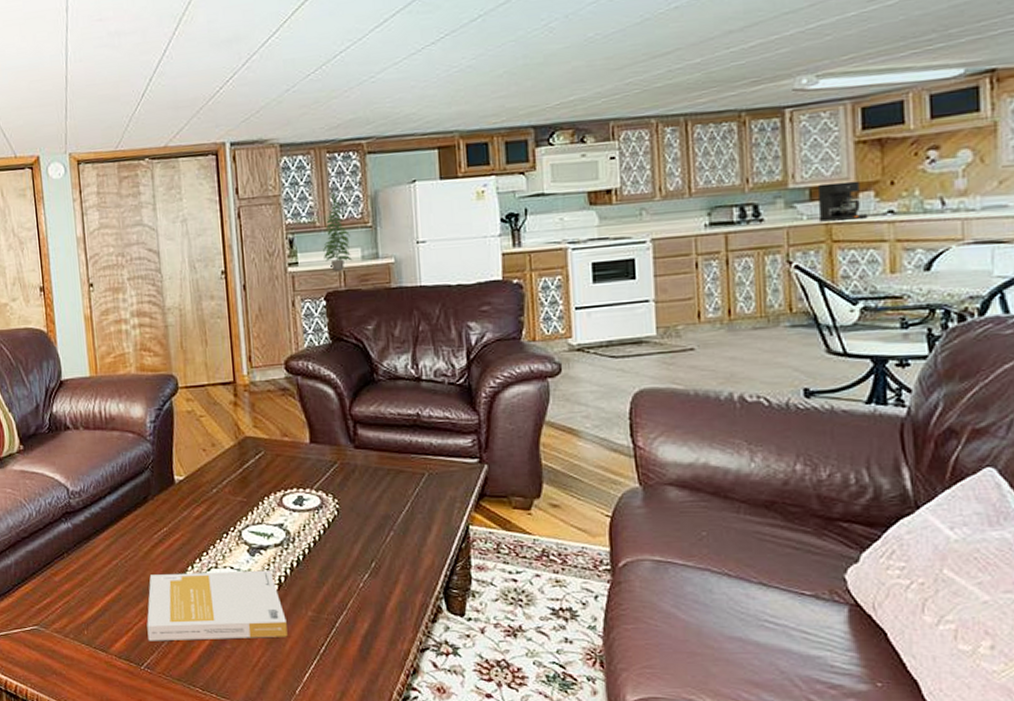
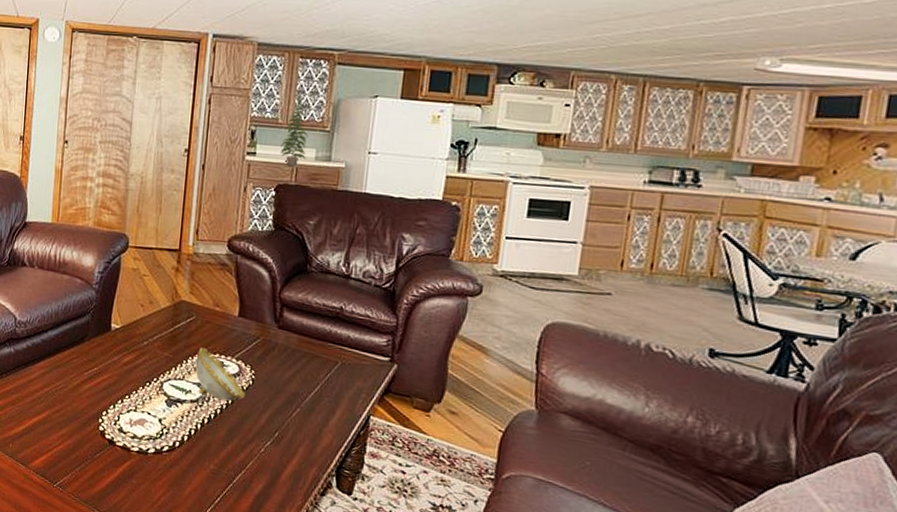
book: present [147,570,288,641] -> none [64,406,190,484]
decorative bowl: none [272,483,332,538] -> present [195,347,245,401]
coffee maker: present [817,181,868,222] -> none [755,162,805,203]

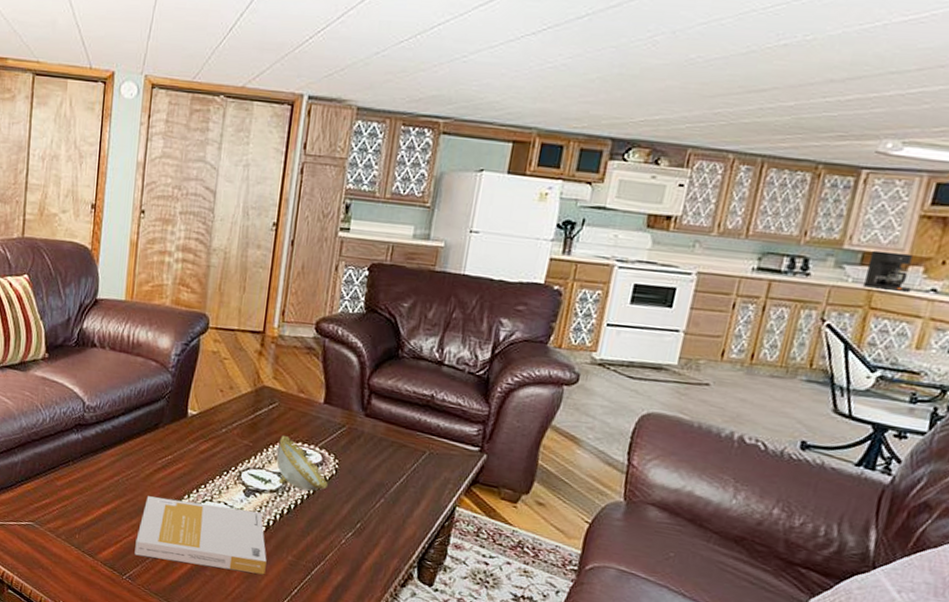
book: none [64,406,190,484] -> present [134,496,267,575]
plant: present [280,94,308,167] -> none [376,166,407,245]
coffee maker: none [755,162,805,203] -> present [862,250,913,293]

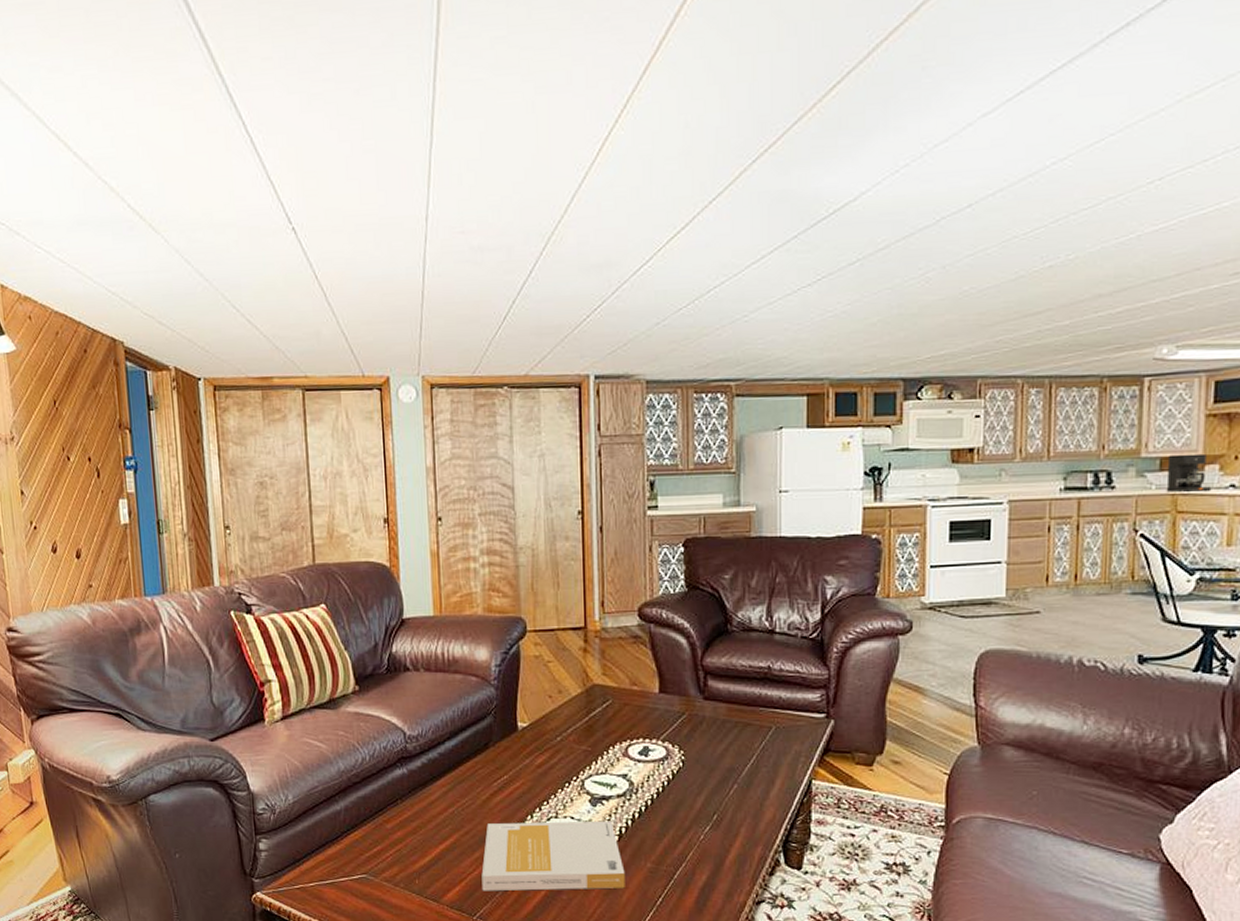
decorative bowl: present [275,435,328,491] -> none [617,733,676,789]

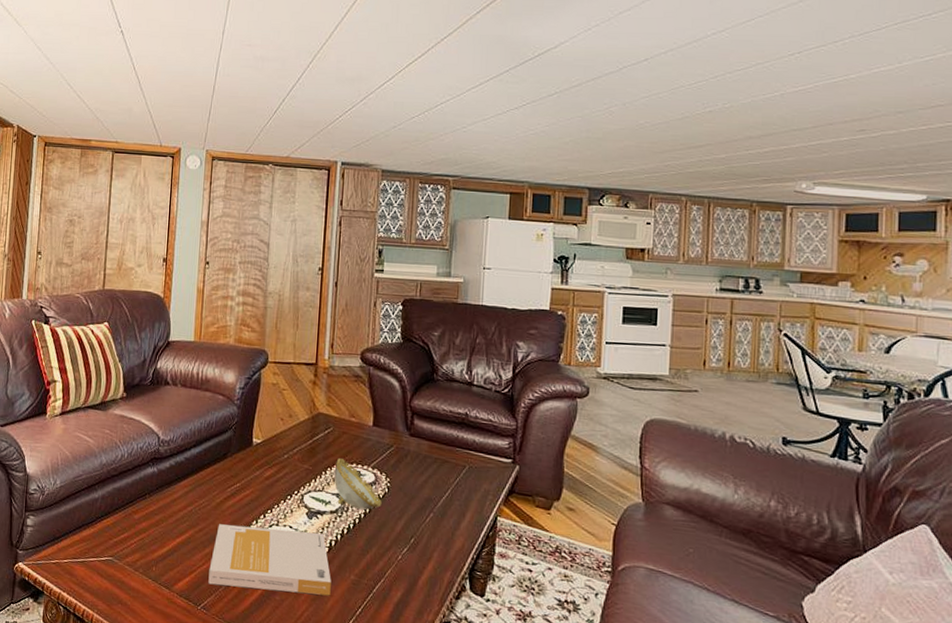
decorative bowl: none [617,733,676,789] -> present [333,458,382,510]
coffee maker: present [1166,453,1212,493] -> none [805,270,845,305]

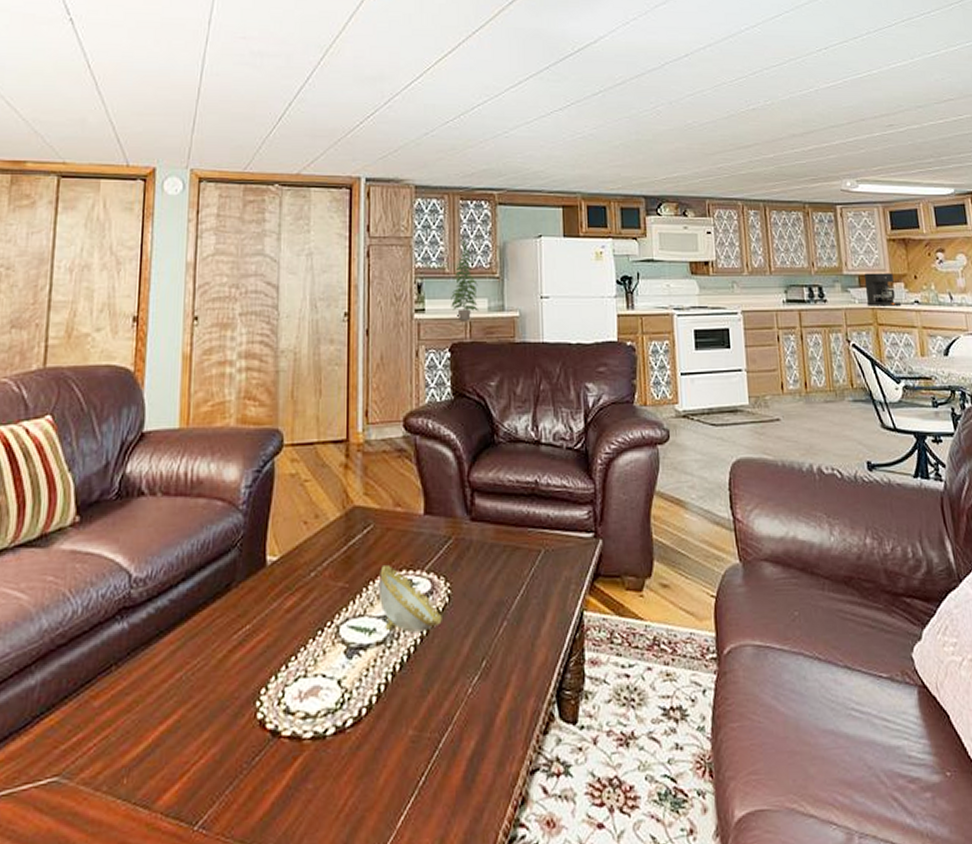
book: present [208,524,331,596] -> none [208,676,383,787]
plant: none [405,216,430,283] -> present [451,239,480,321]
coffee maker: none [805,270,845,305] -> present [863,272,902,308]

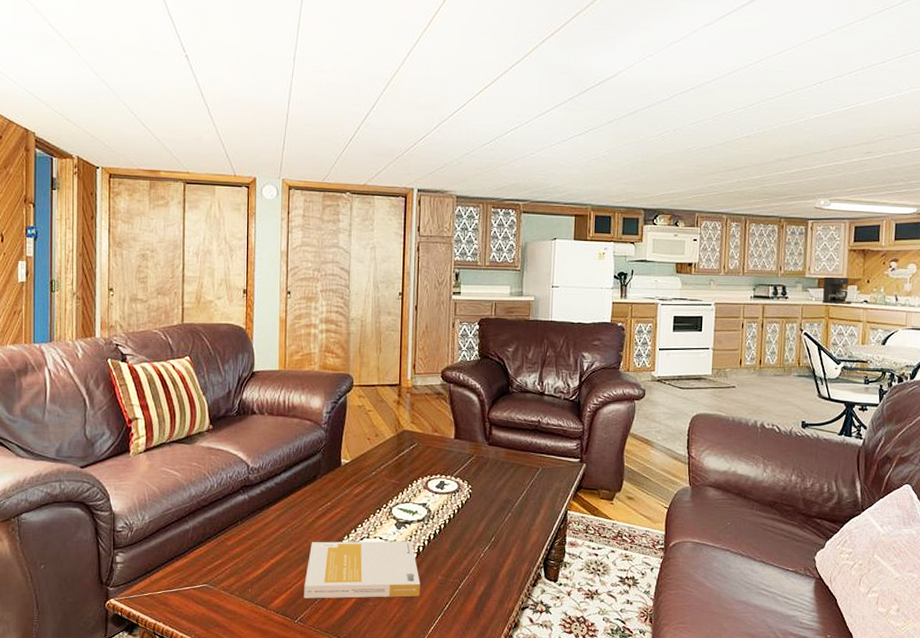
book: none [208,676,383,787] -> present [304,540,420,599]
decorative bowl: present [378,564,442,632] -> none [419,470,465,515]
plant: present [451,239,480,321] -> none [481,240,503,303]

